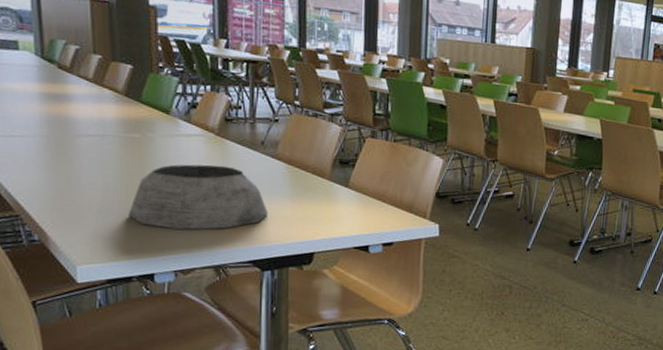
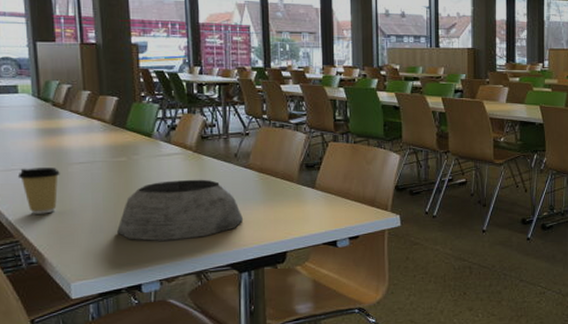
coffee cup: none [18,135,66,189] -> present [17,168,60,214]

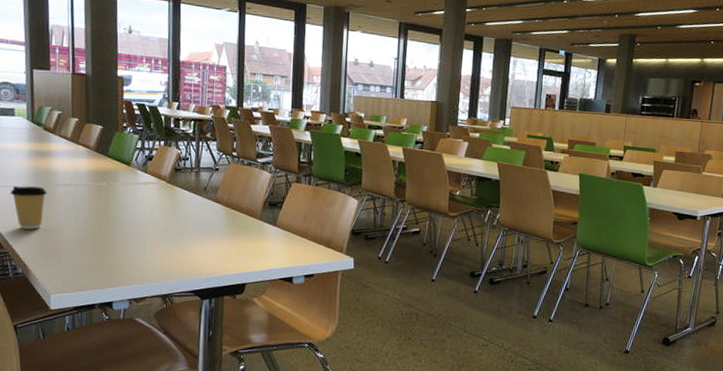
plant pot: present [117,179,244,241] -> none [94,207,209,264]

